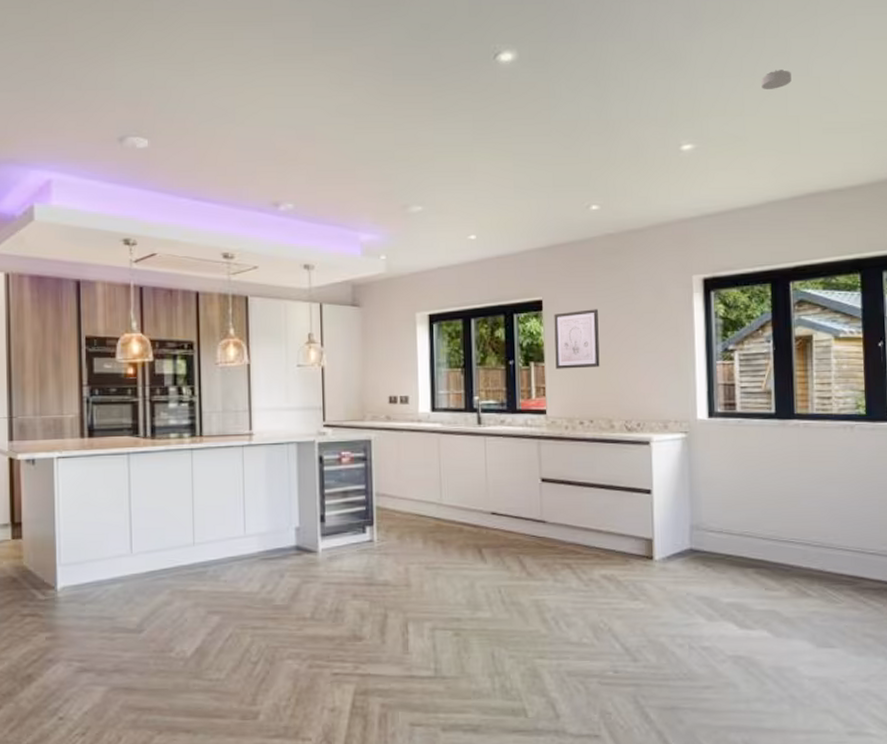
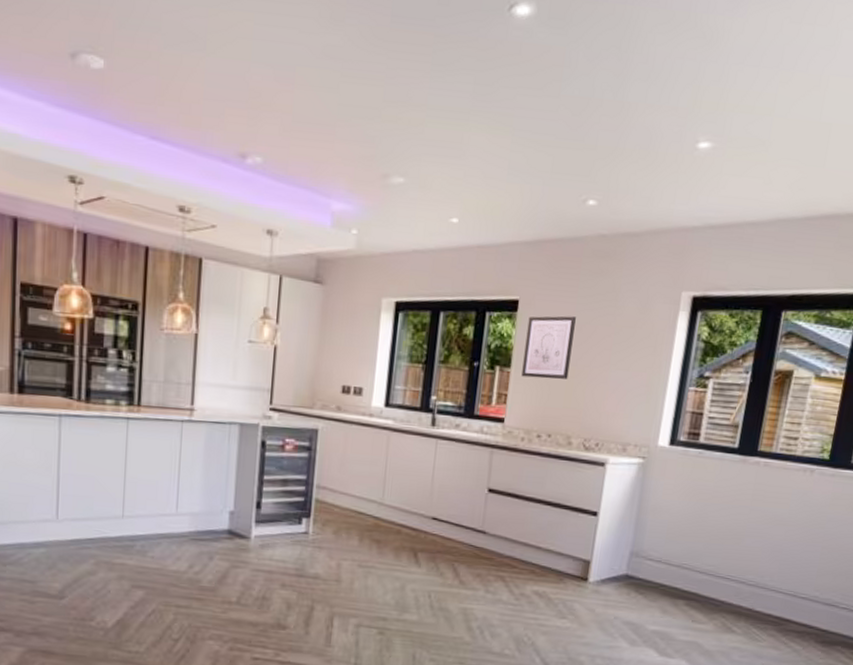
smoke detector: present [761,70,791,89] -> none [799,65,835,89]

